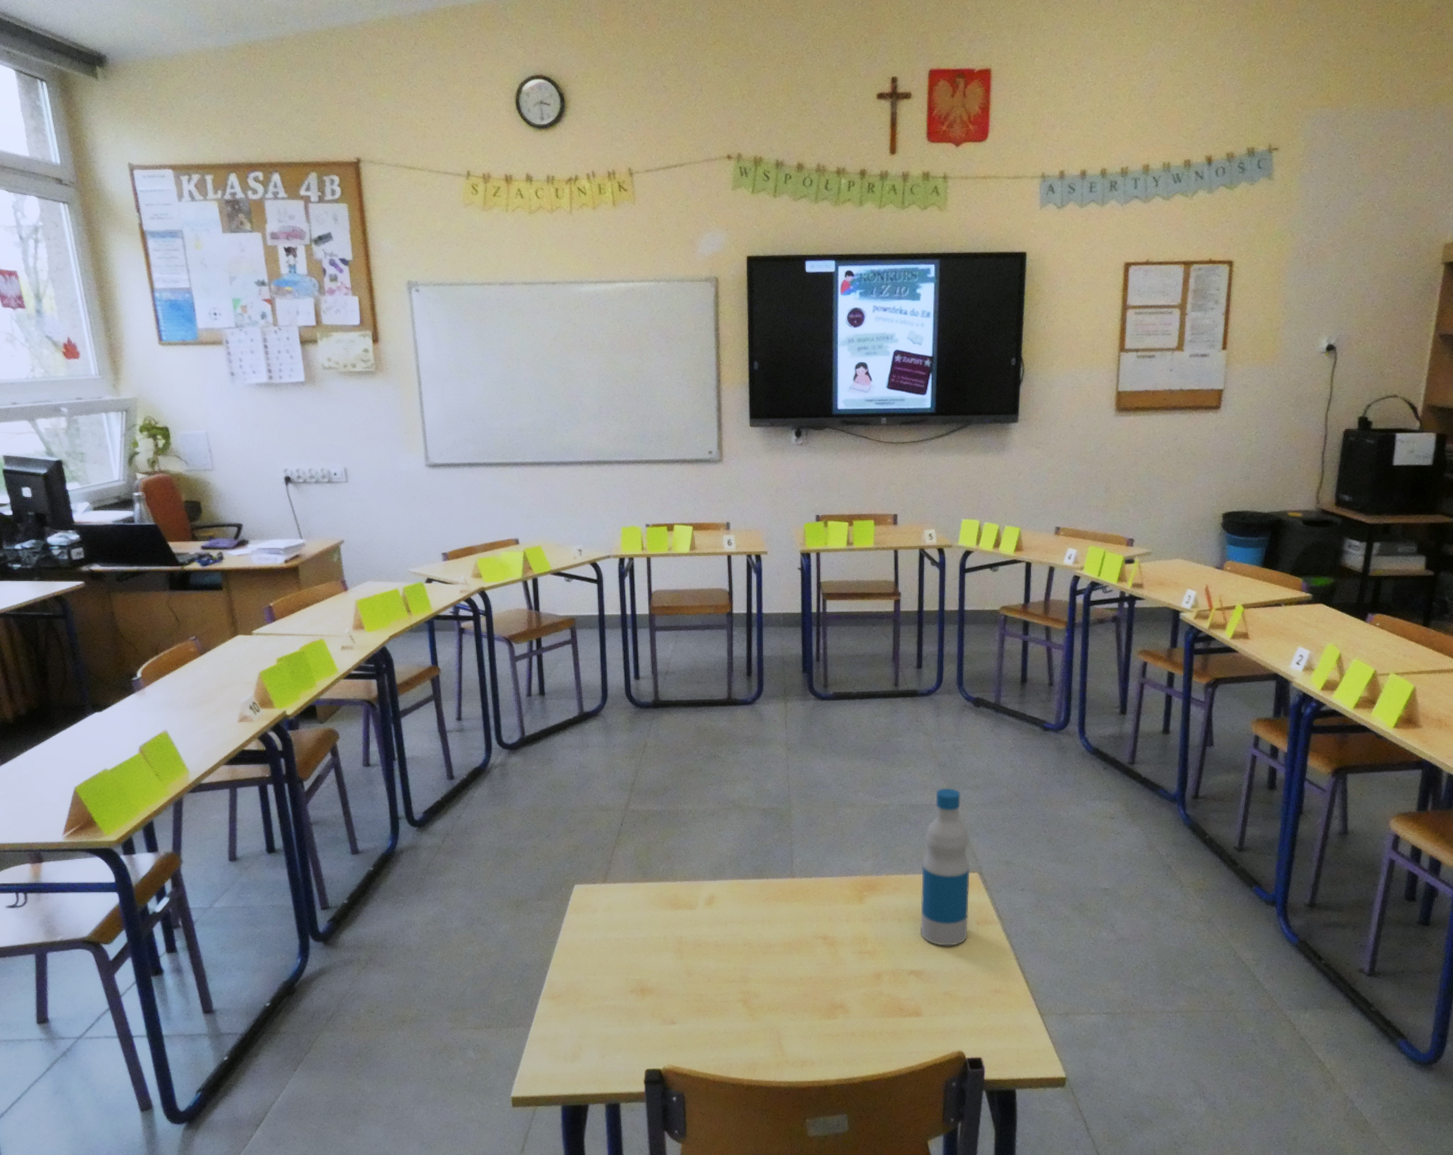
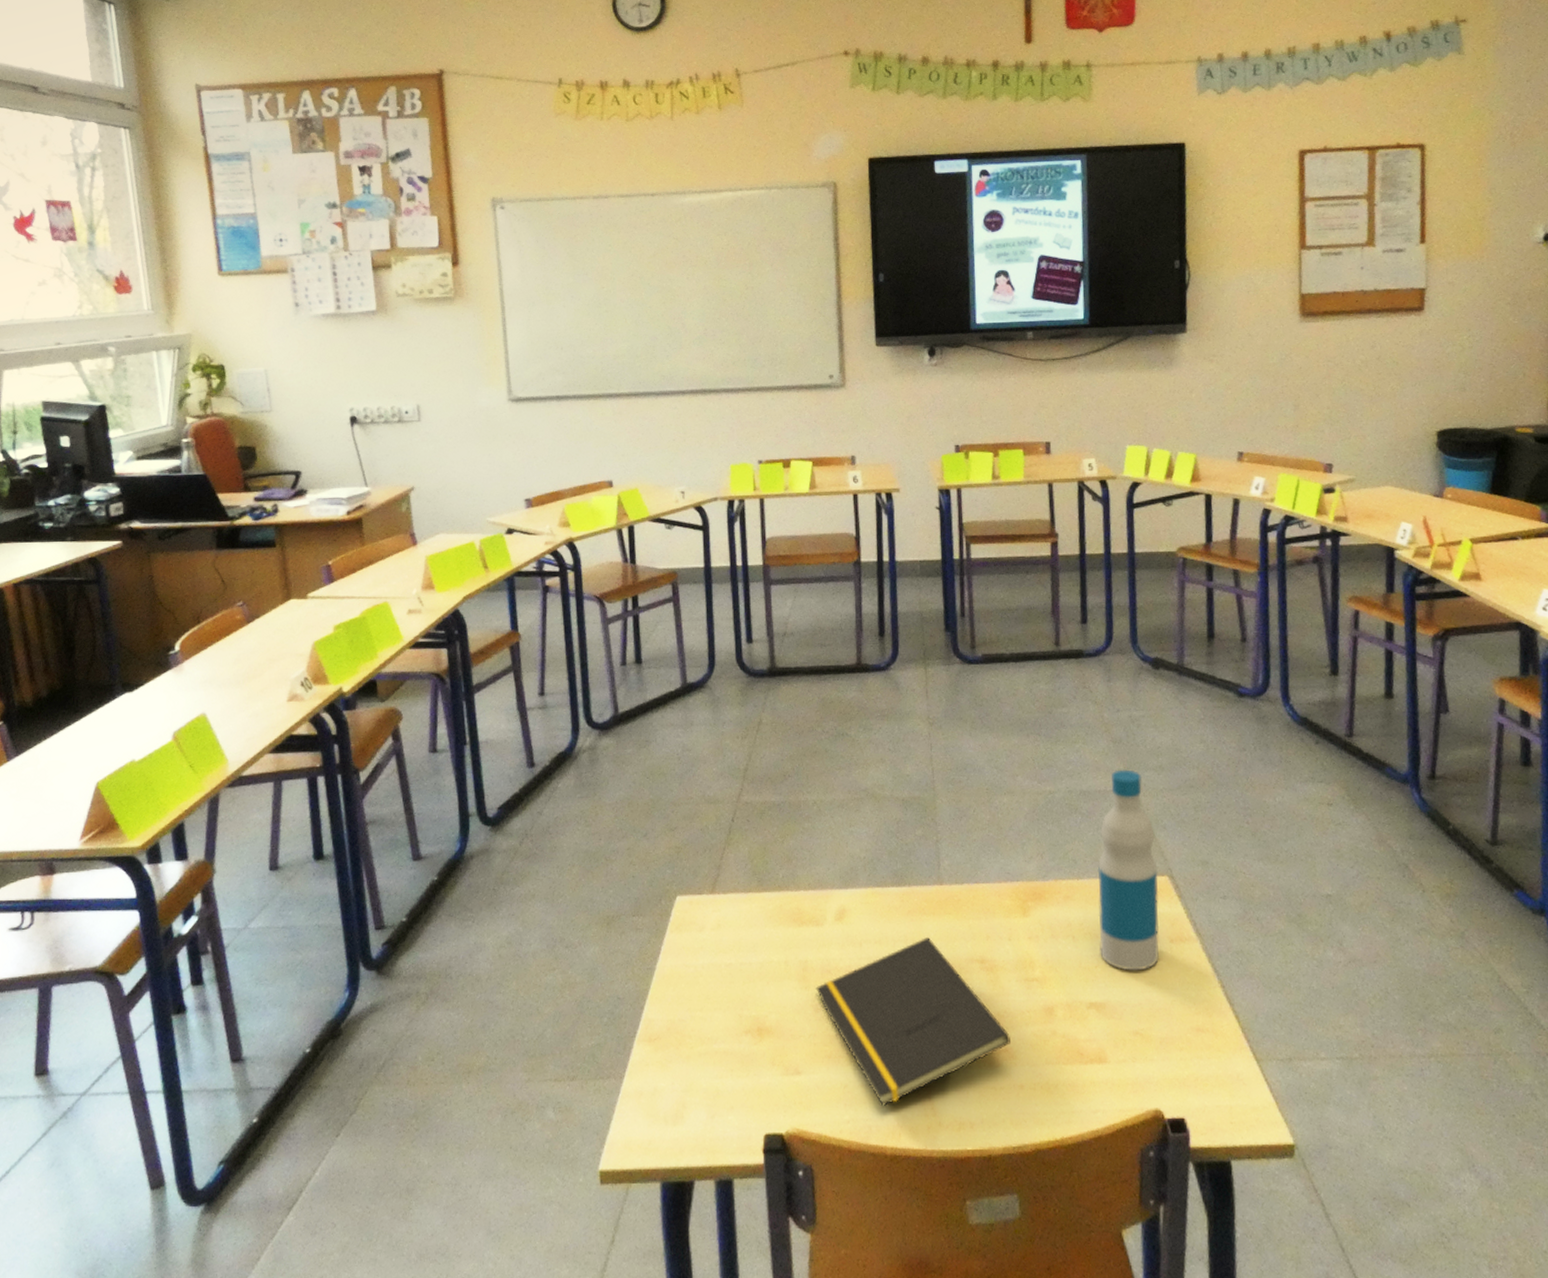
notepad: none [689,919,845,1049] -> present [816,937,1011,1107]

